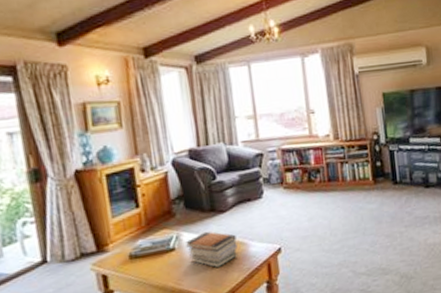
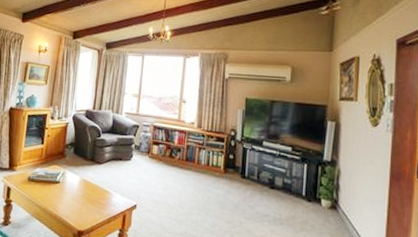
book stack: present [184,231,238,268] -> none [67,175,105,207]

